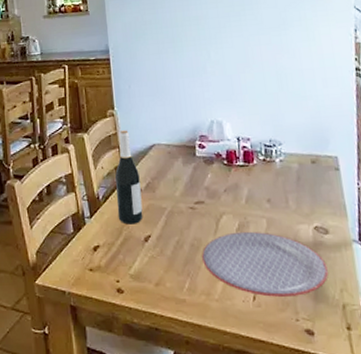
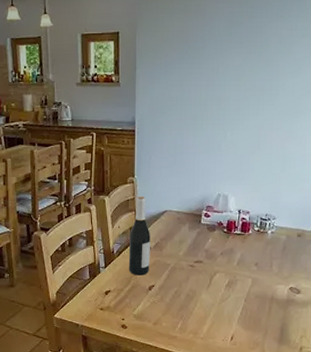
plate: present [202,231,329,297] -> none [195,287,295,339]

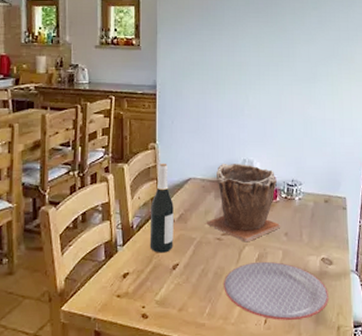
plant pot: none [180,198,252,269] -> present [206,164,281,241]
plate: none [195,287,295,339] -> present [224,261,330,320]

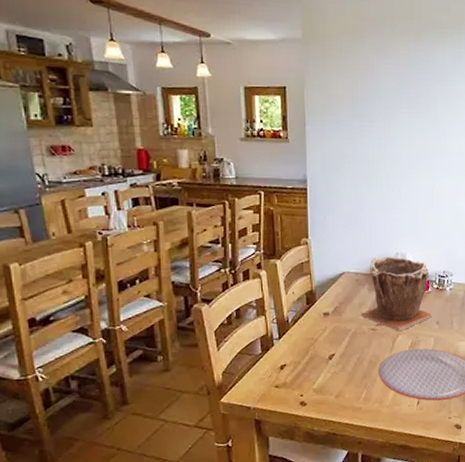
wine bottle: present [149,163,174,253] -> none [305,258,329,345]

